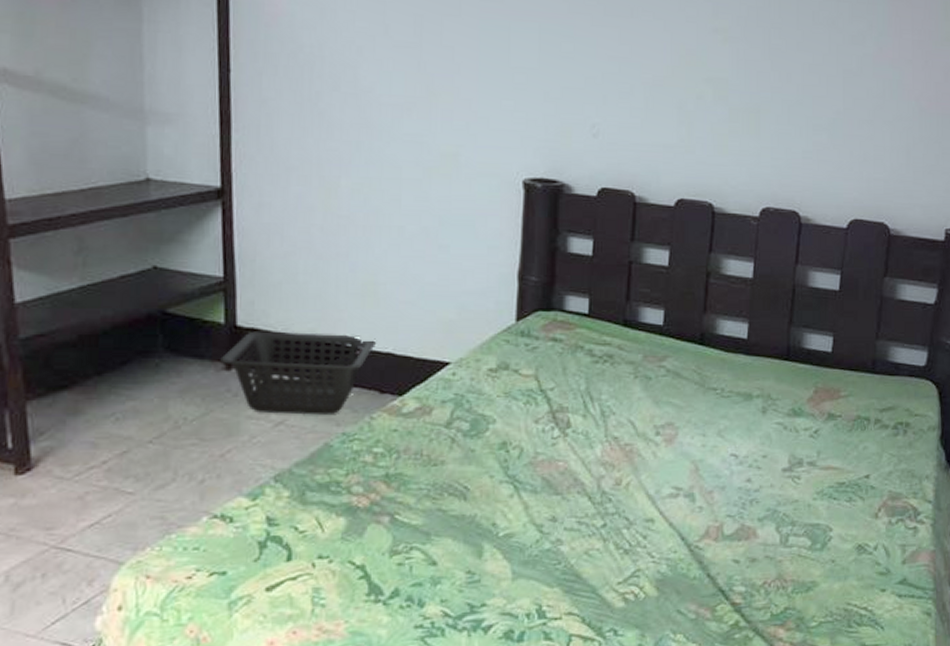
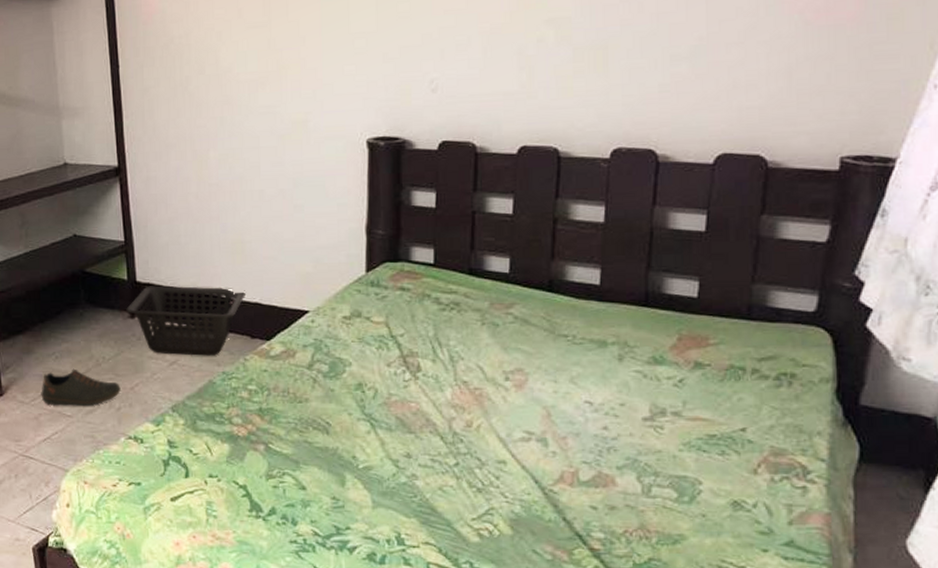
shoe: none [90,433,207,480] -> present [41,368,121,406]

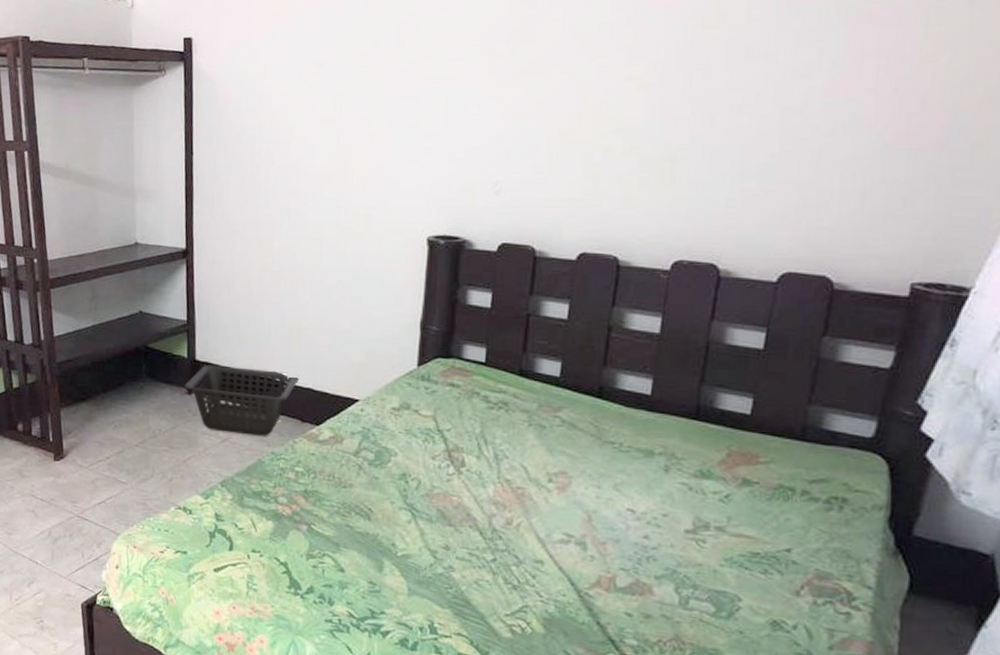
shoe: present [41,368,121,406] -> none [99,438,174,475]

